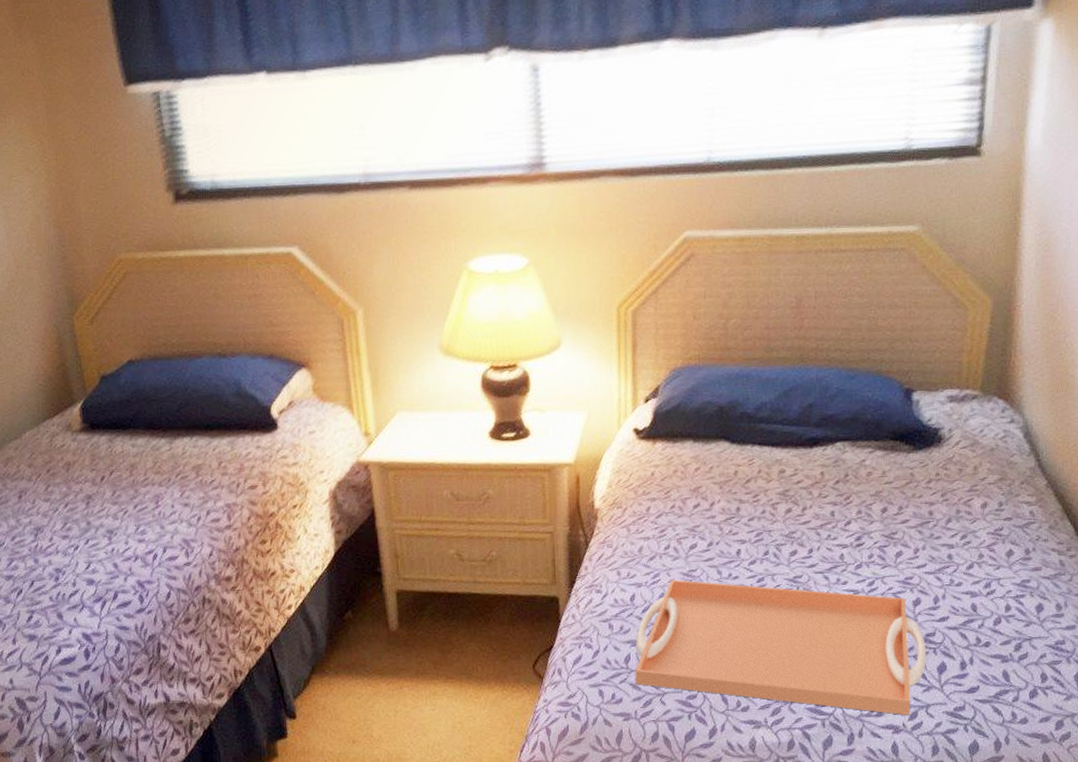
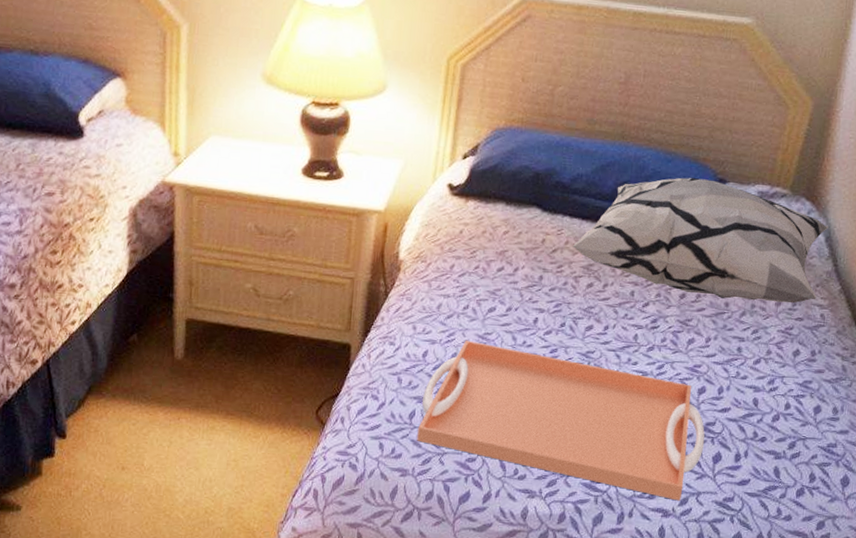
decorative pillow: none [765,391,1026,508] -> present [572,177,829,303]

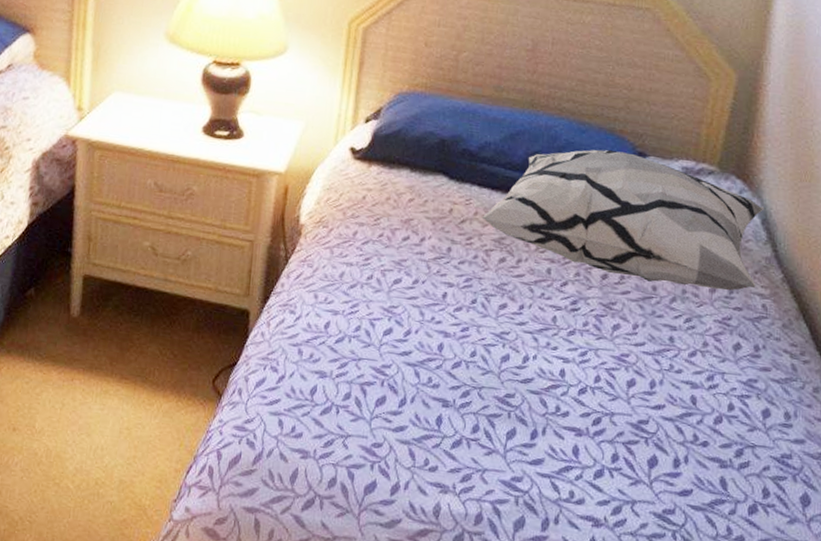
serving tray: present [417,340,705,501] -> none [319,312,638,509]

